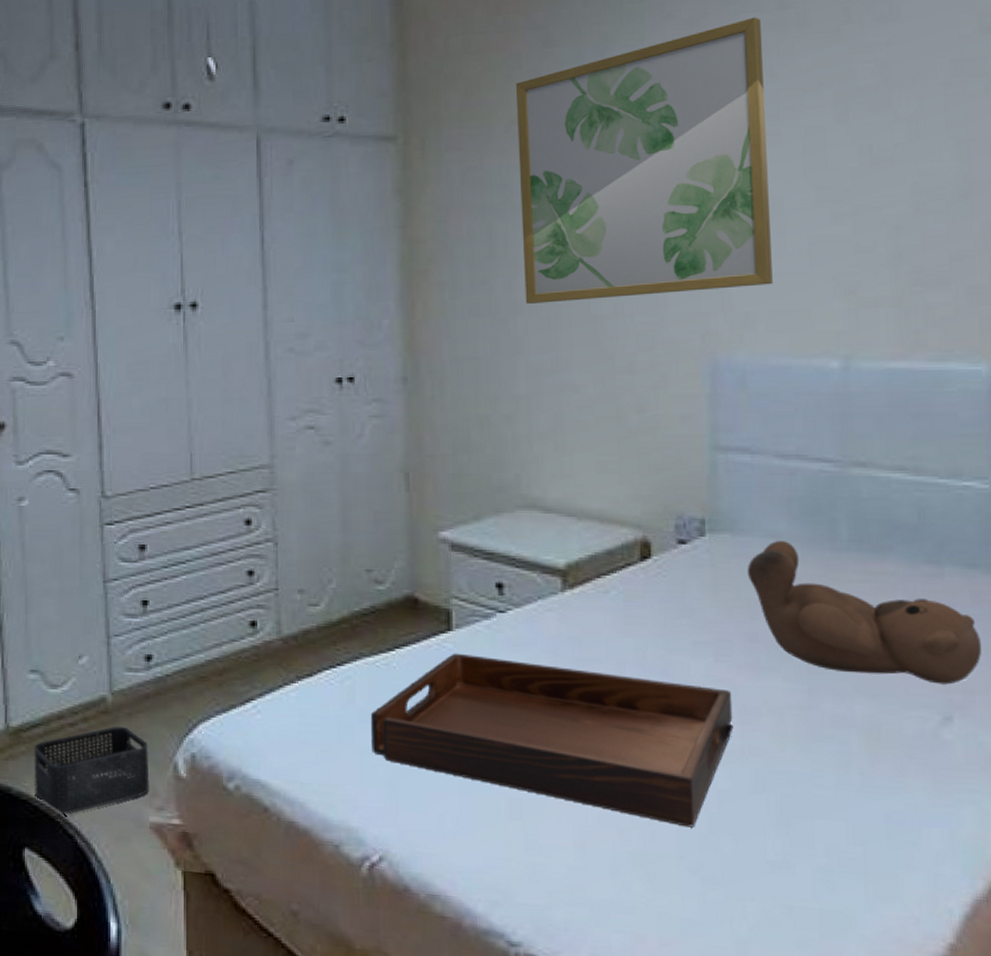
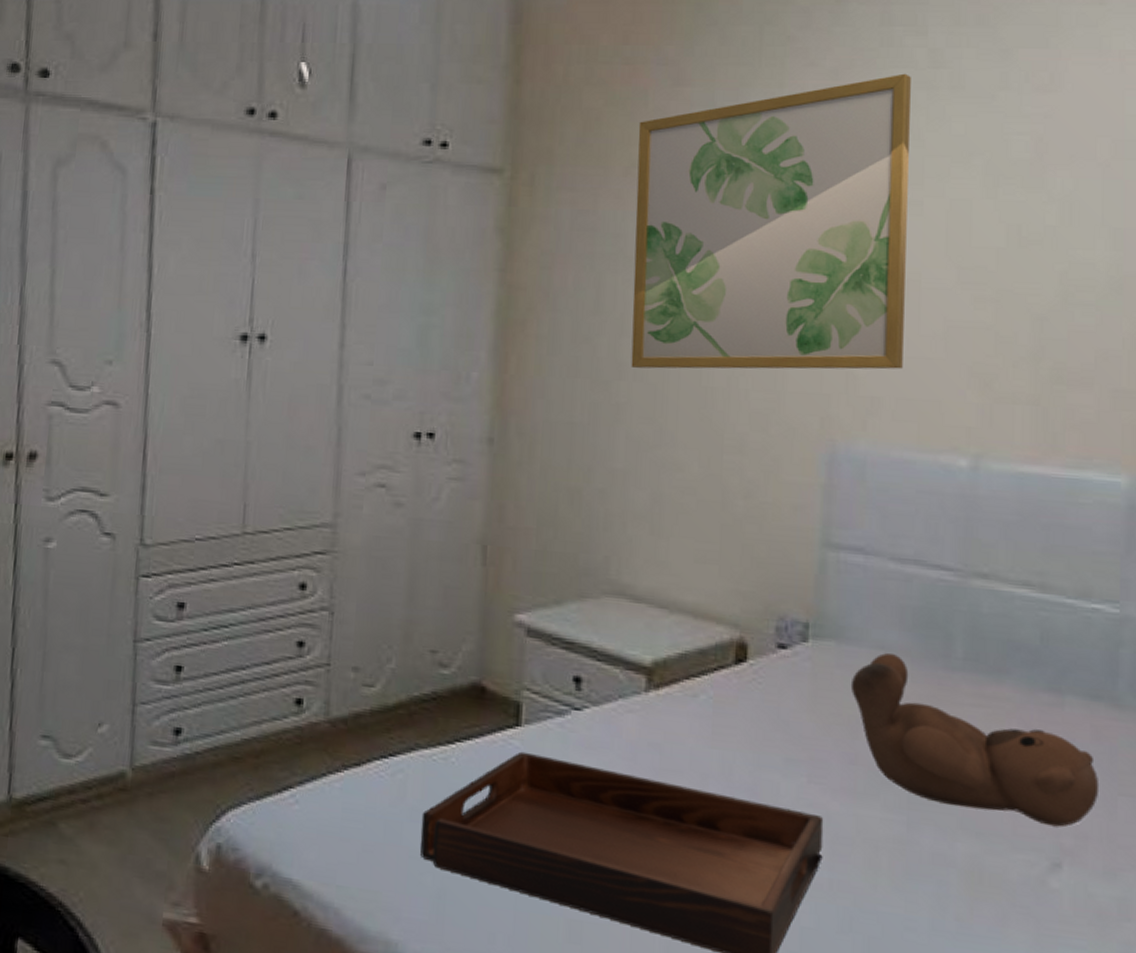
storage bin: present [34,726,149,815] -> none [35,806,169,904]

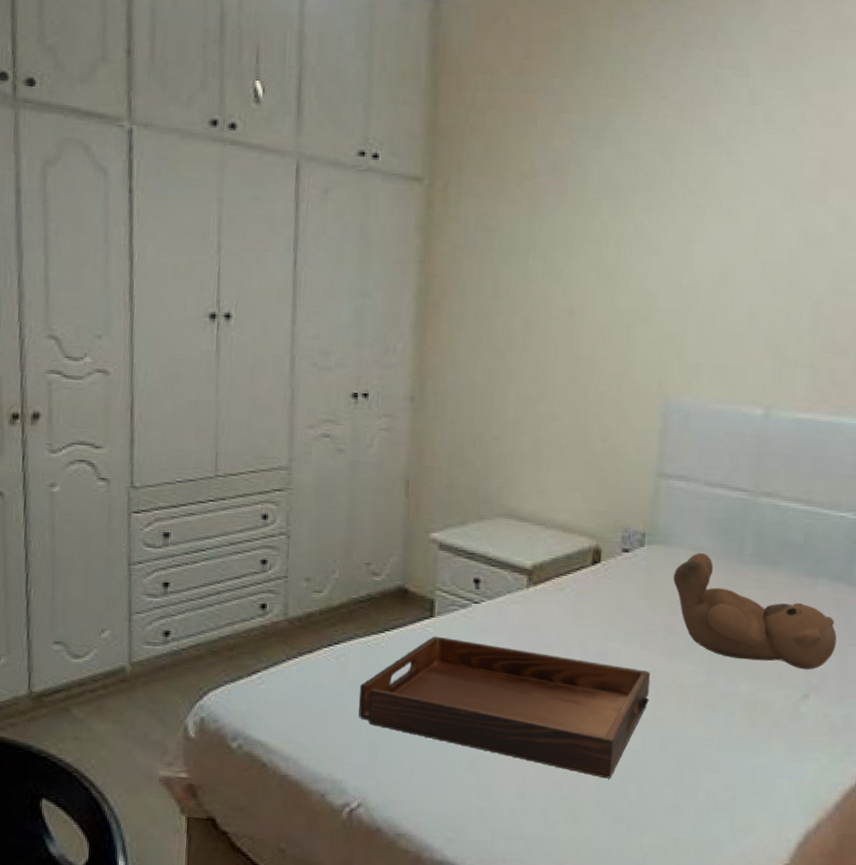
wall art: present [631,73,911,370] -> none [520,108,736,342]

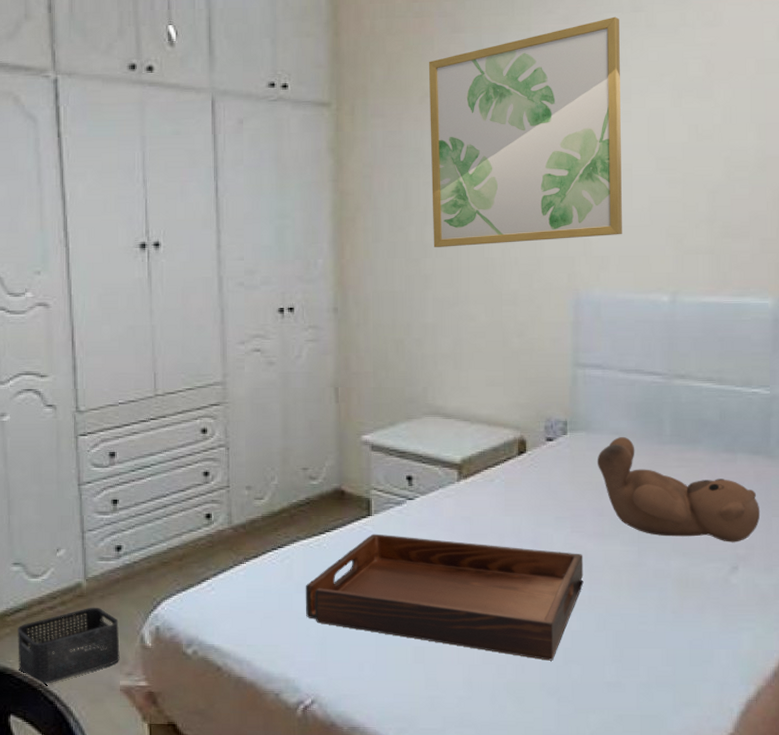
storage bin: none [53,692,162,770] -> present [18,607,120,685]
wall art: none [520,108,736,342] -> present [428,16,622,247]

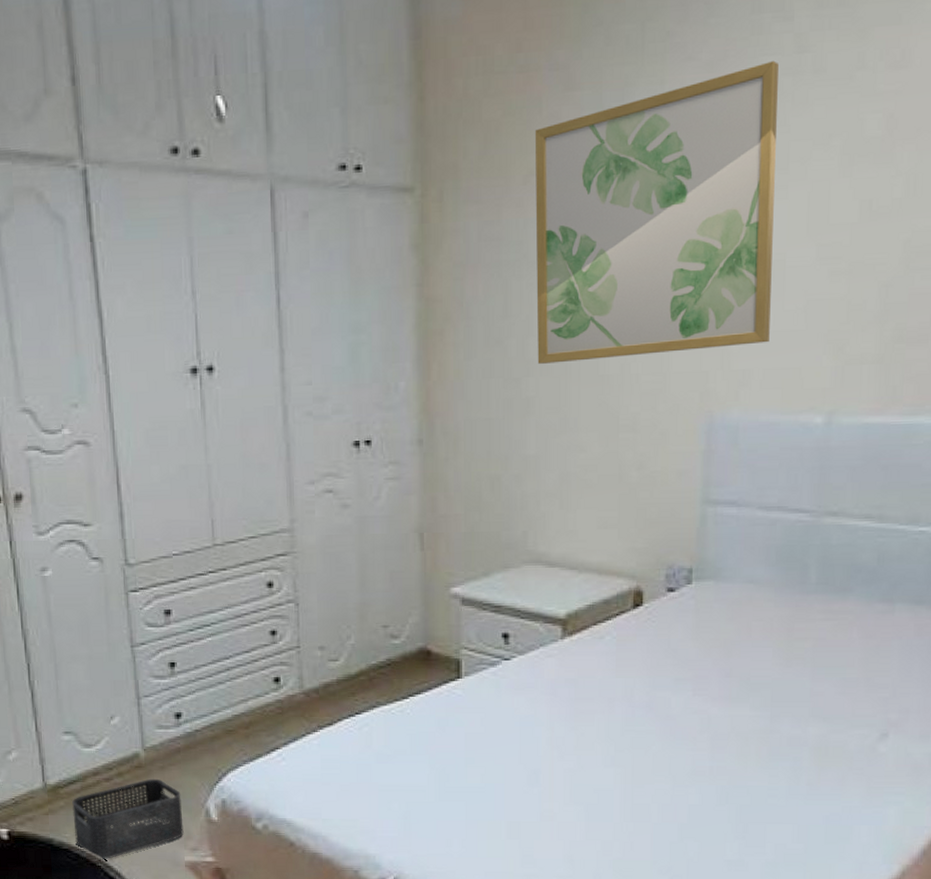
serving tray: present [305,533,584,661] -> none [386,698,706,837]
teddy bear: present [597,437,761,542] -> none [726,586,920,706]

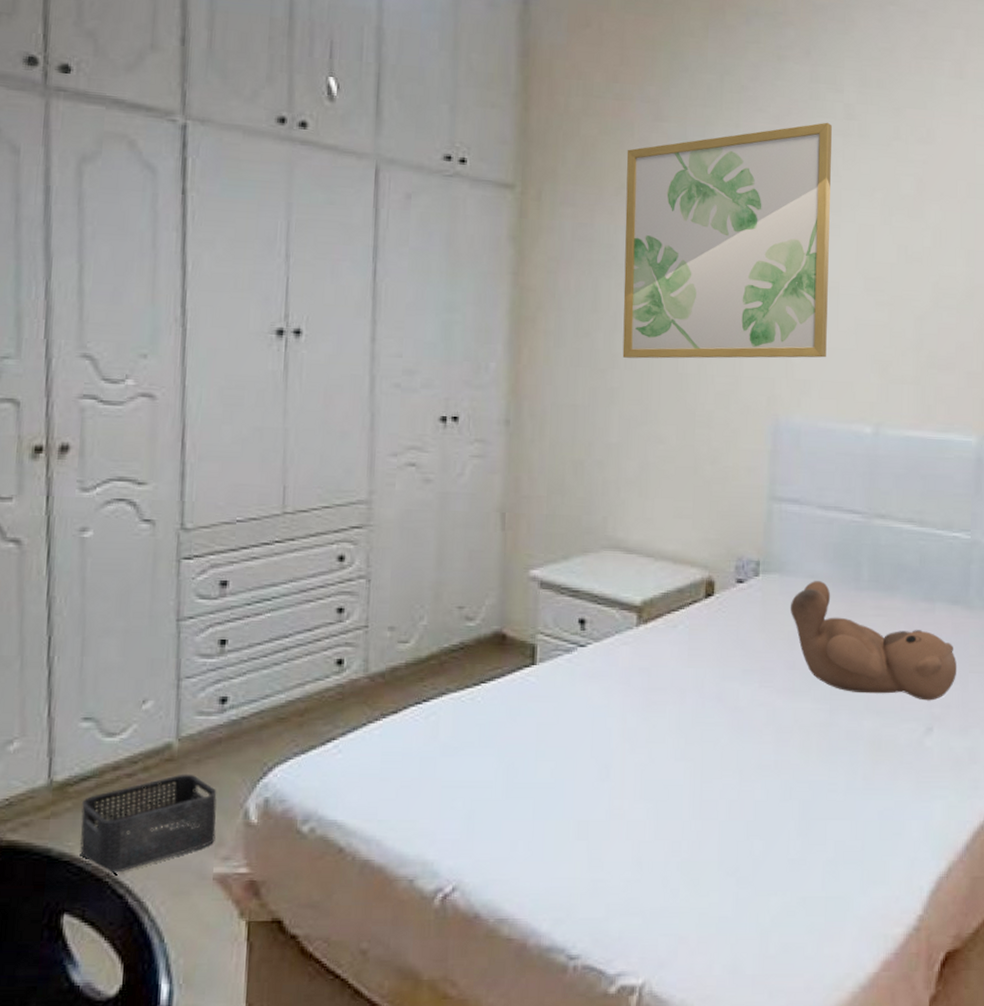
teddy bear: none [726,586,920,706] -> present [790,581,958,701]

